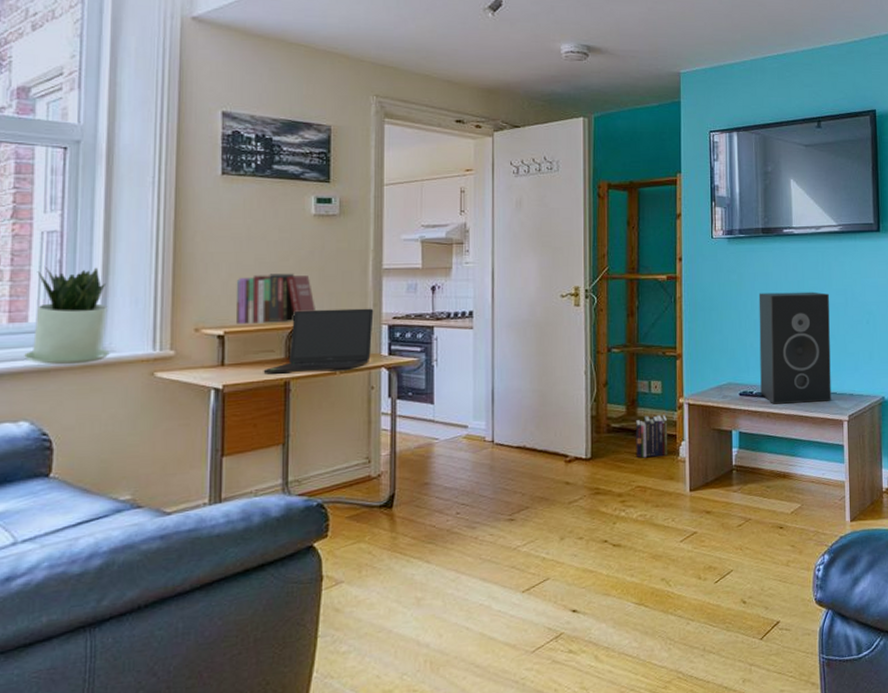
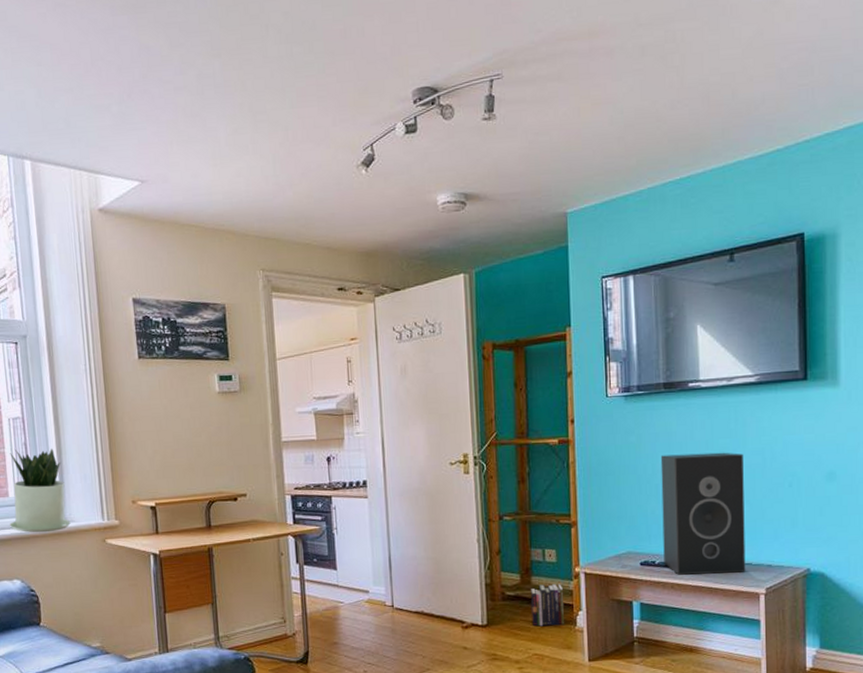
books: present [235,273,315,324] -> none [160,448,227,496]
laptop: present [263,308,374,374] -> none [190,479,278,541]

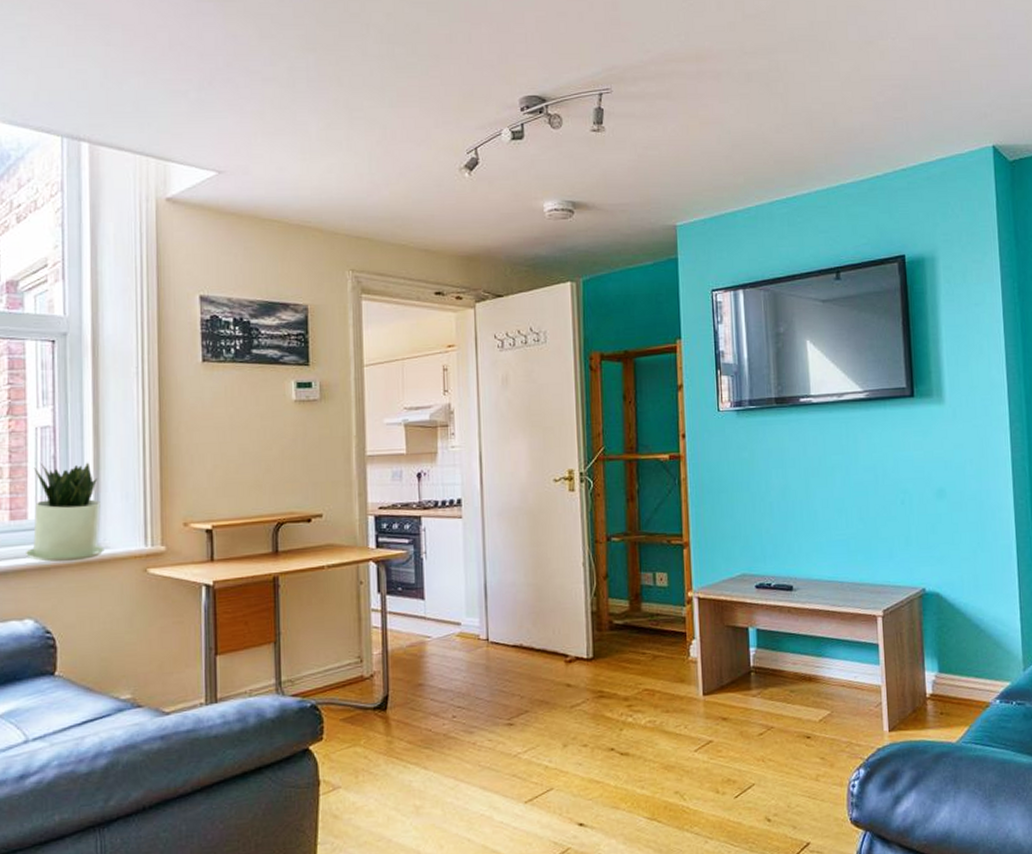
books: present [530,584,565,627] -> none [639,610,678,659]
speaker: present [660,452,746,575] -> none [774,468,863,598]

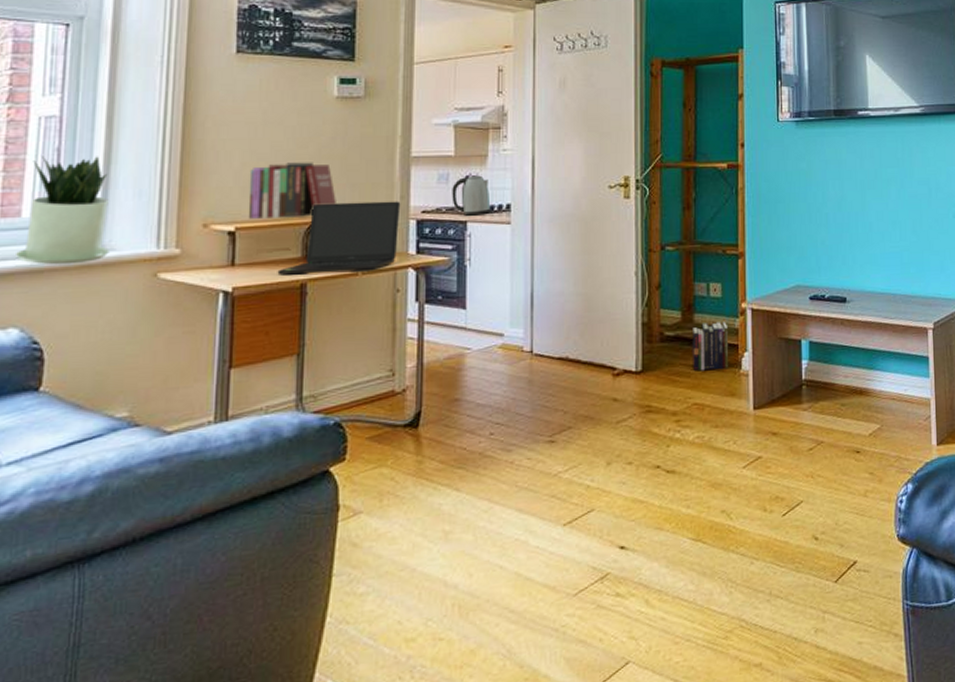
books: none [221,463,300,518] -> present [248,162,336,219]
laptop: none [252,498,360,570] -> present [277,201,401,275]
kettle: none [405,472,443,511] -> present [452,175,491,216]
books: none [639,610,678,659] -> present [691,321,729,372]

